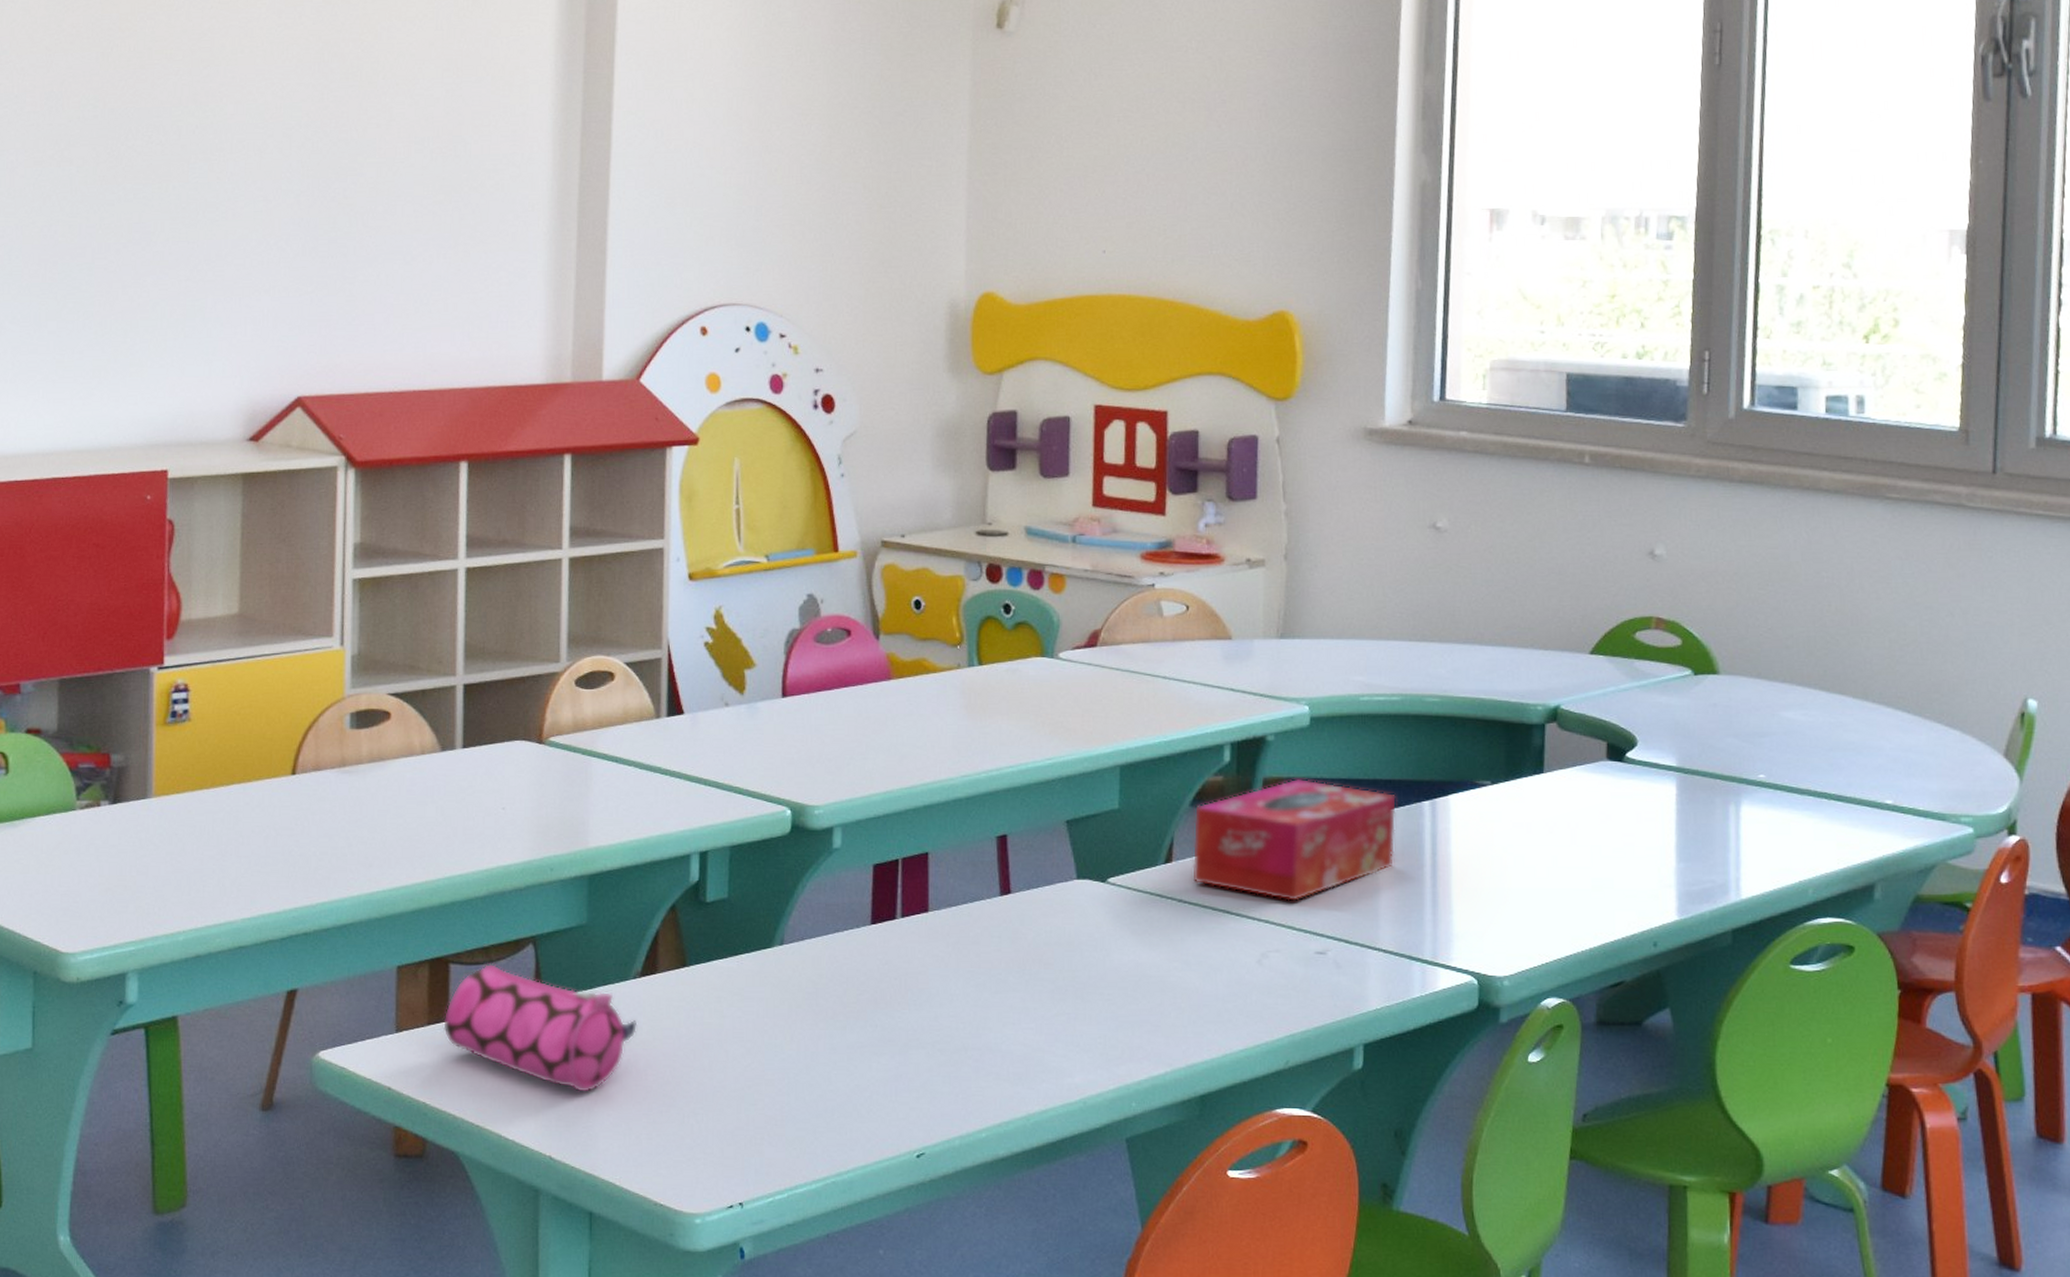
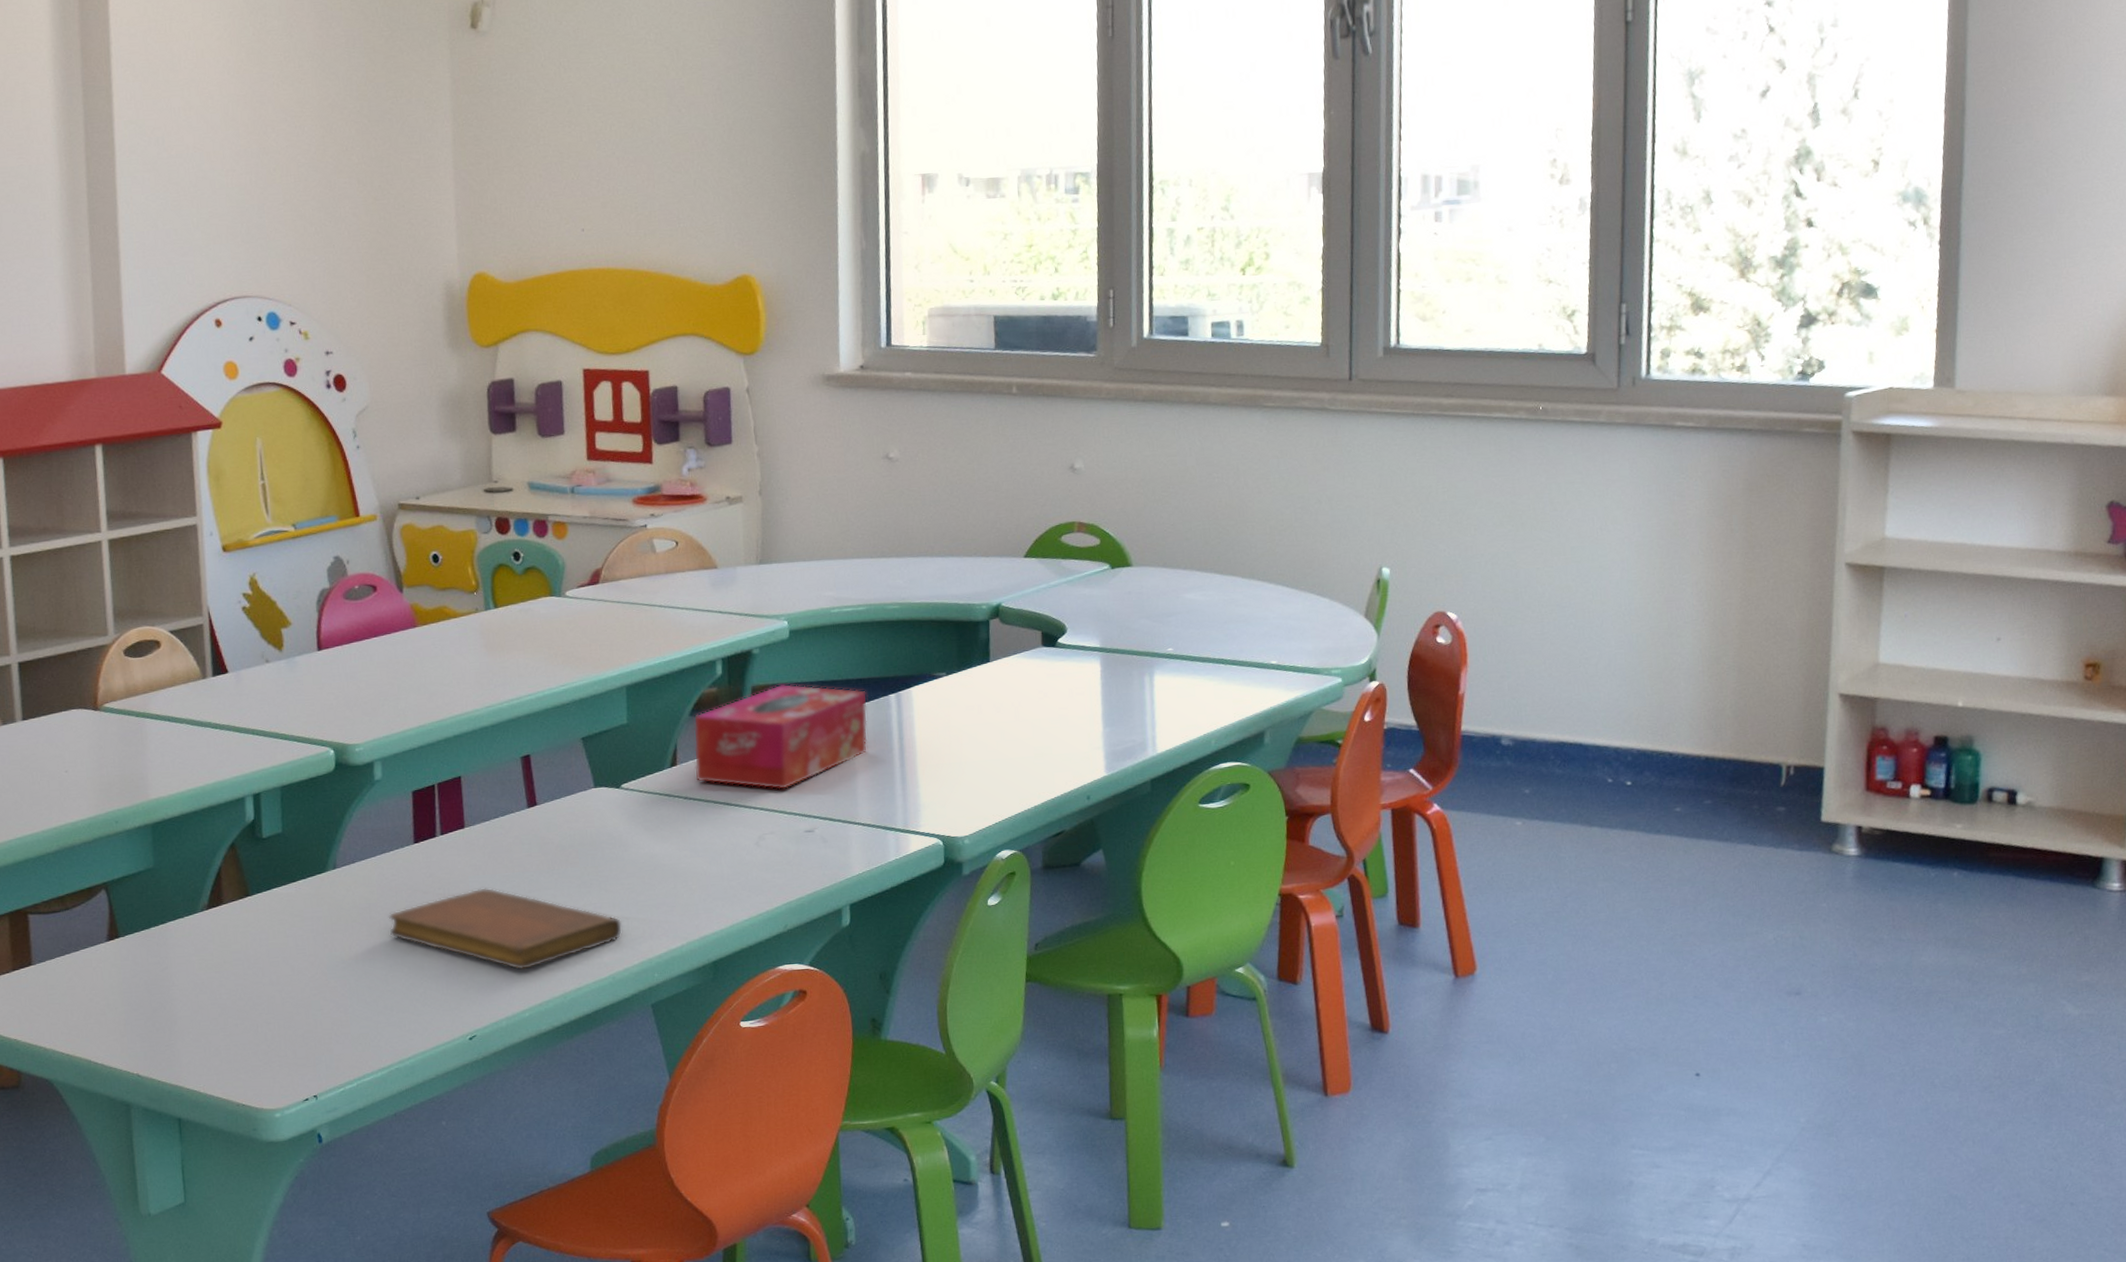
pencil case: present [443,963,638,1094] -> none [27,910,209,1016]
notebook: none [836,983,1099,1083] -> present [388,887,623,971]

